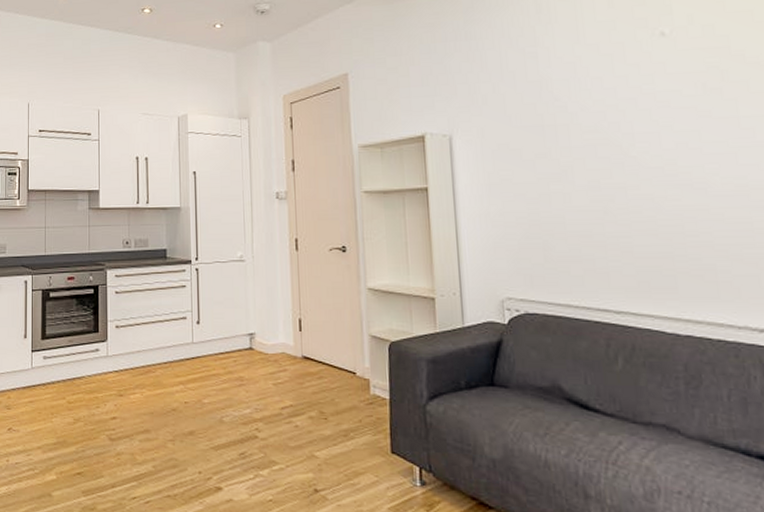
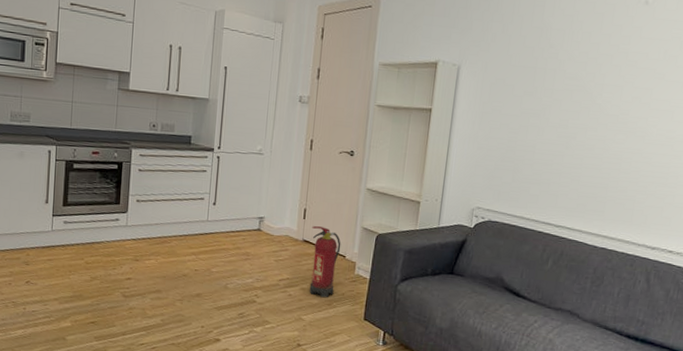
fire extinguisher: none [310,339,349,427] -> present [309,226,341,298]

